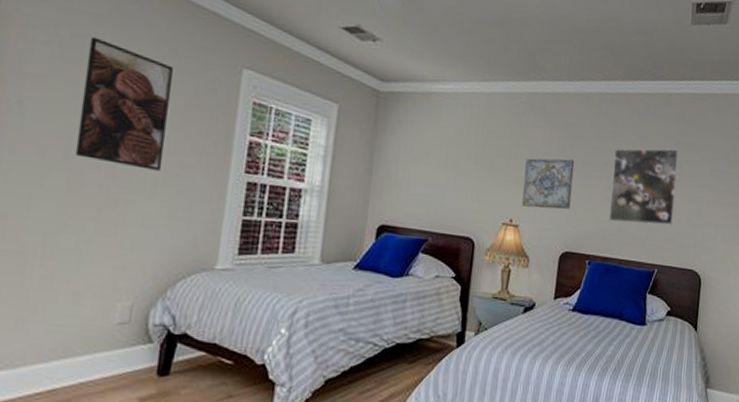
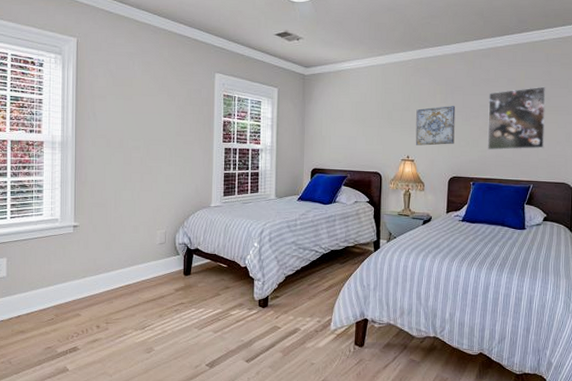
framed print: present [75,36,174,171] -> none [125,67,175,147]

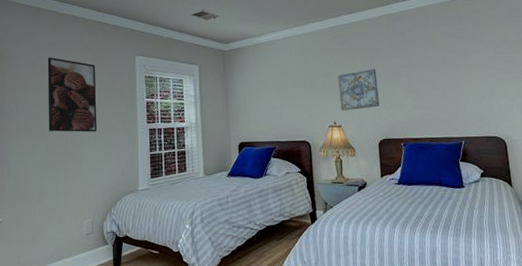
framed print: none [125,67,175,147] -> present [47,57,98,133]
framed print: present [487,86,546,151] -> none [407,43,470,110]

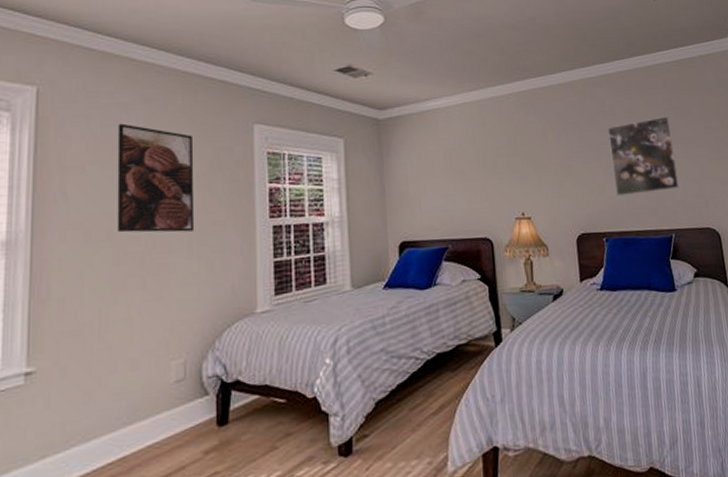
wall art: present [338,69,380,111] -> none [526,146,577,198]
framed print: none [407,43,470,110] -> present [607,116,680,197]

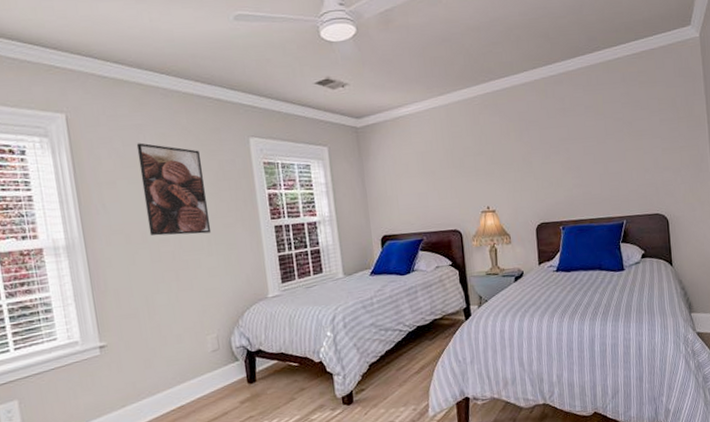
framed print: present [607,116,680,197] -> none [567,109,633,189]

